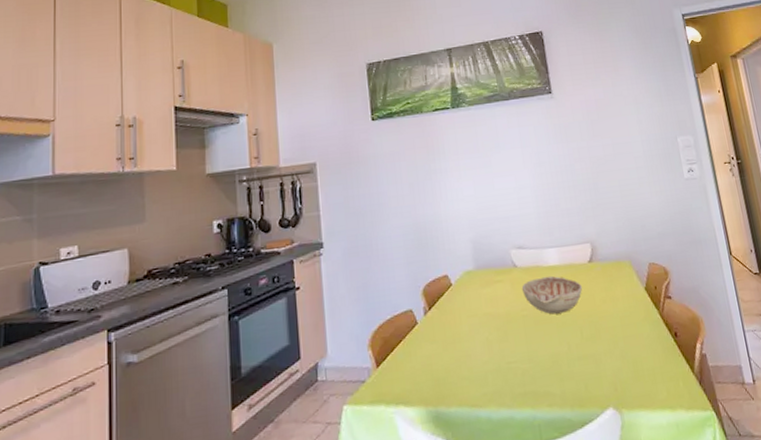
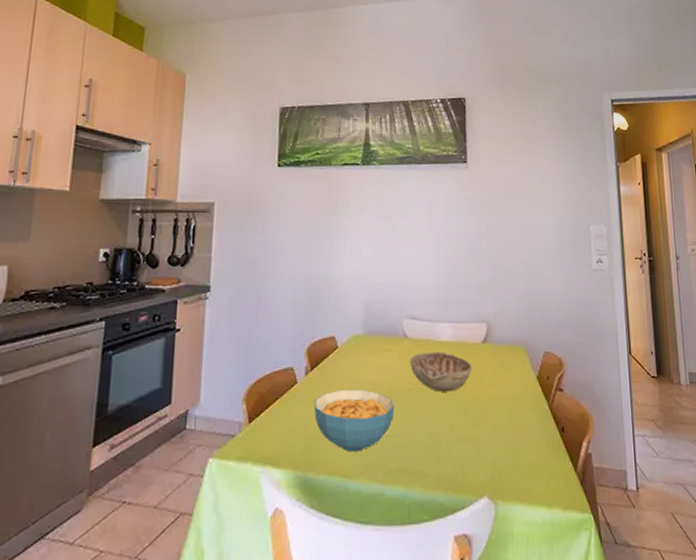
cereal bowl: none [436,321,514,382] -> present [313,389,395,452]

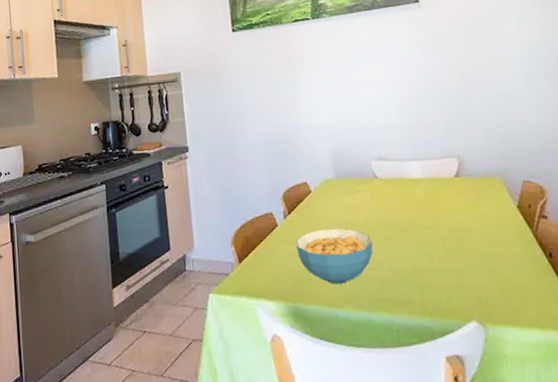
decorative bowl: present [409,351,473,392] -> none [382,188,448,226]

